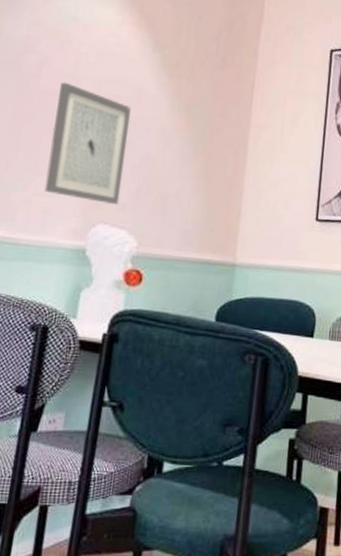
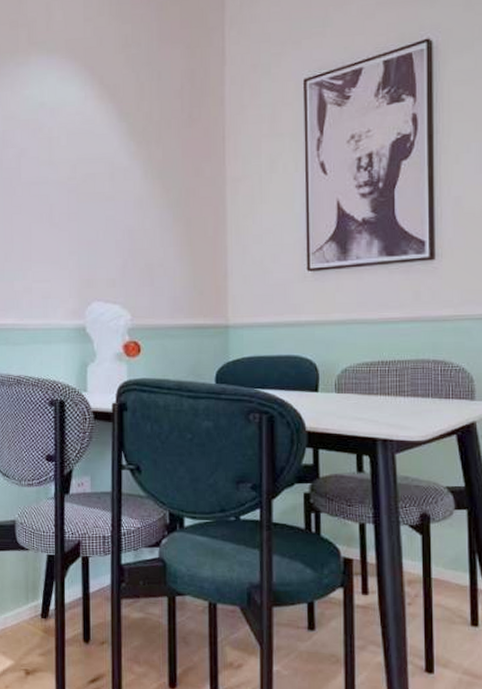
wall art: present [44,82,131,206] -> none [38,169,109,282]

